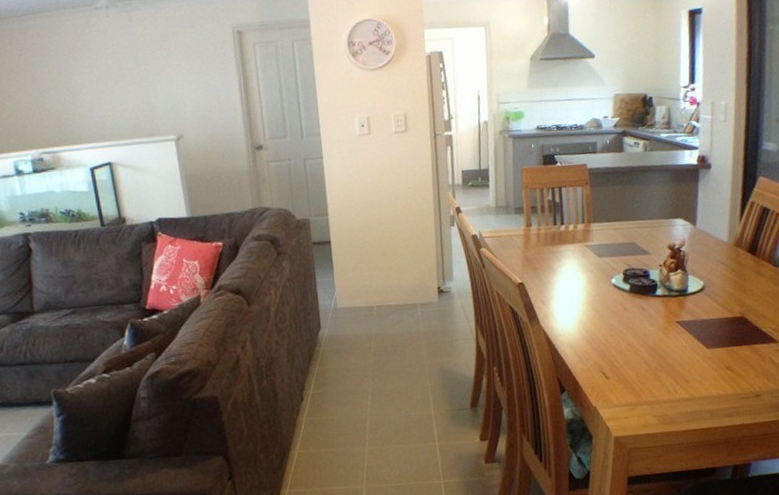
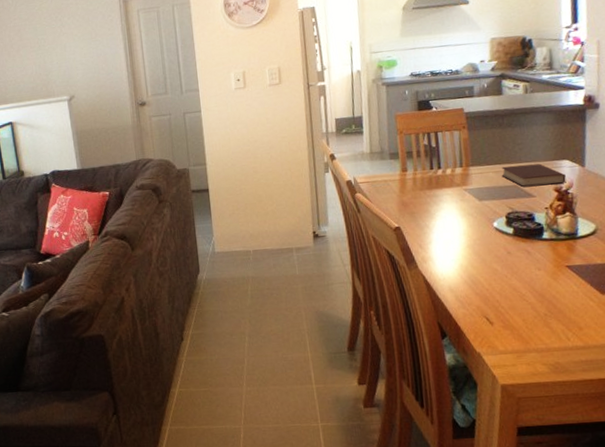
book: none [620,221,679,245] -> present [501,163,566,187]

